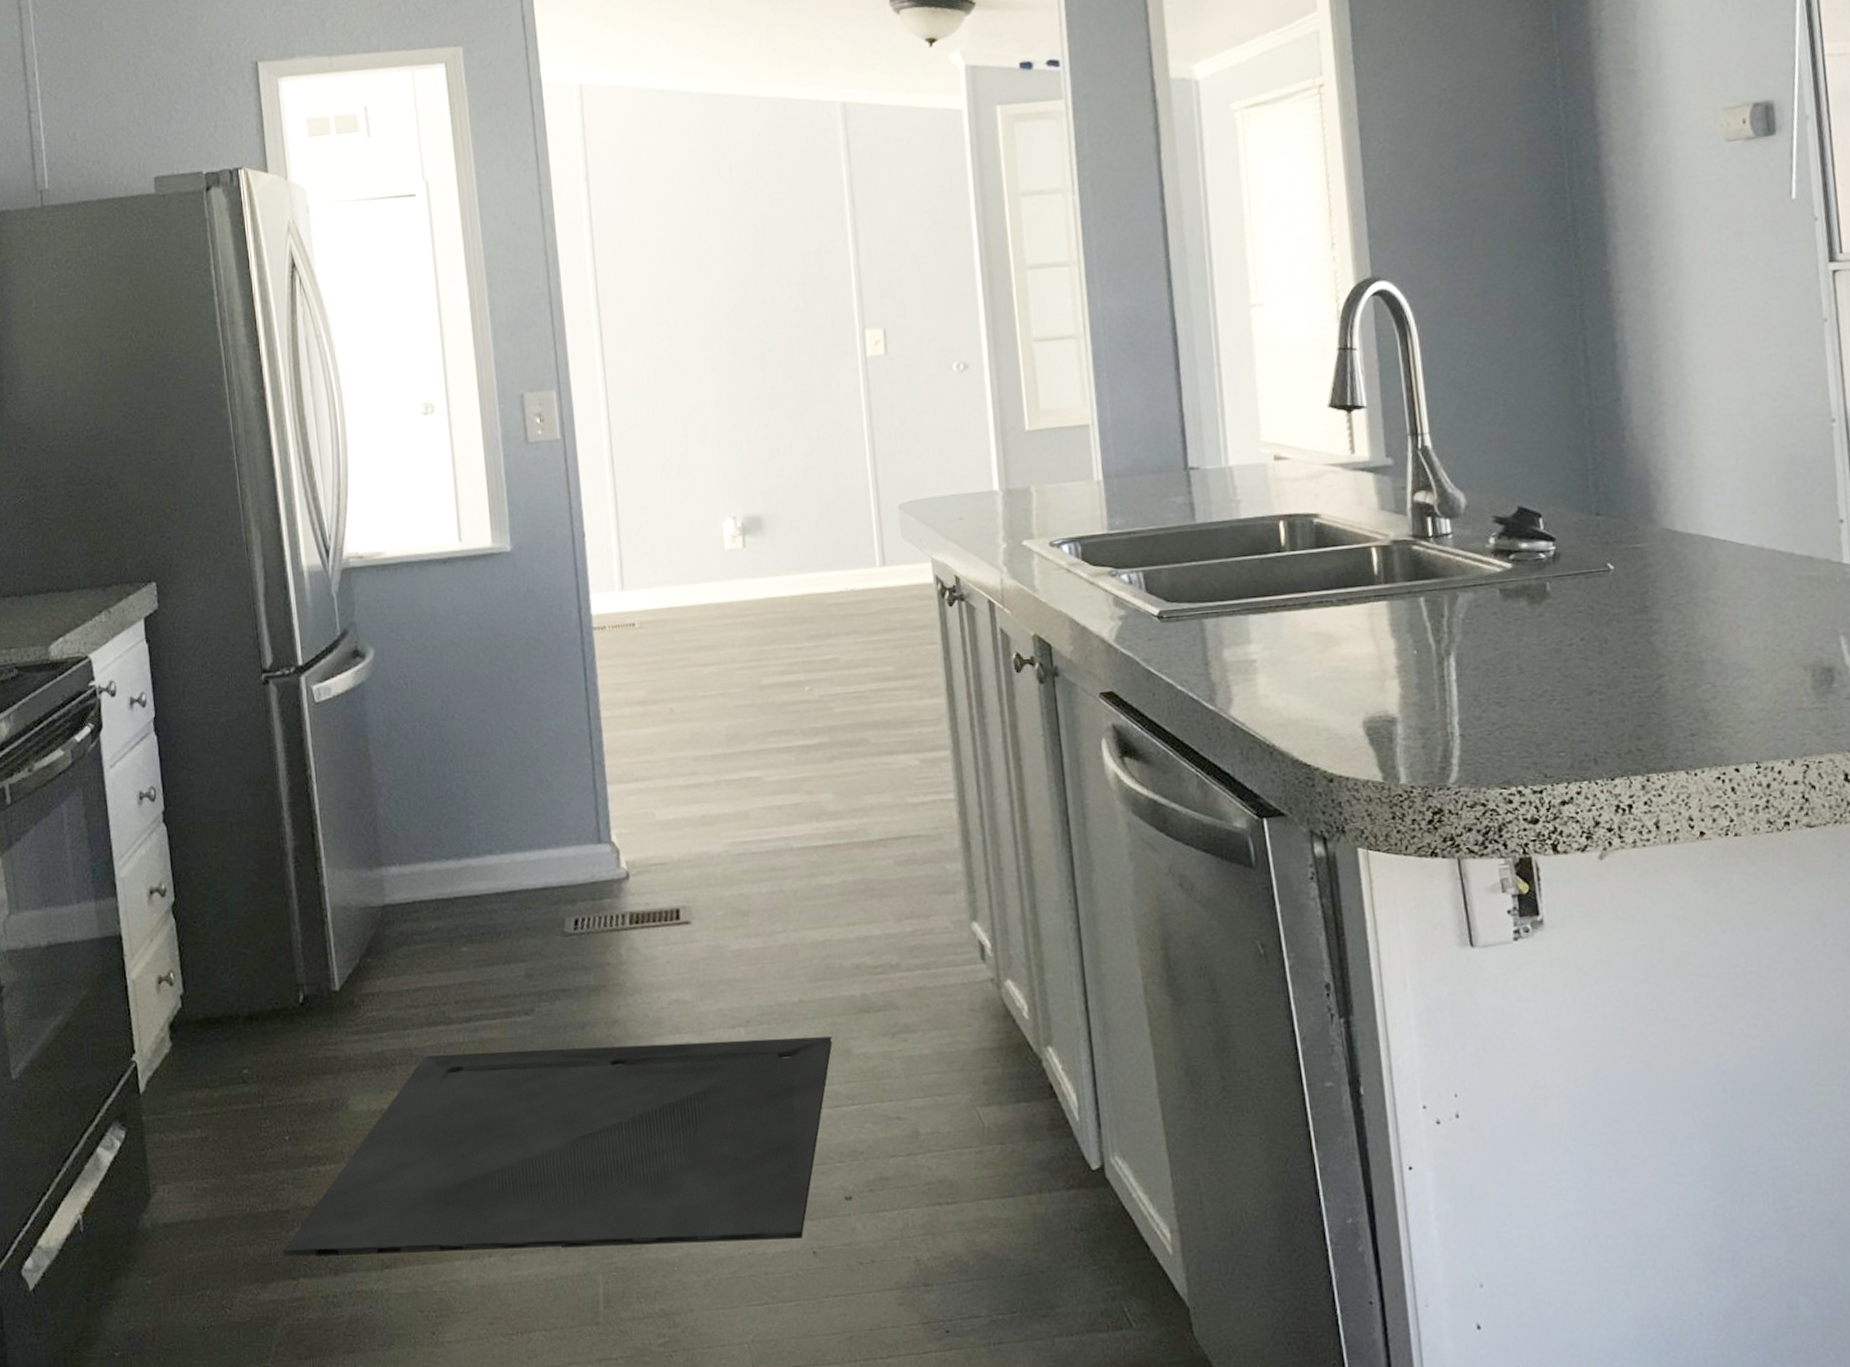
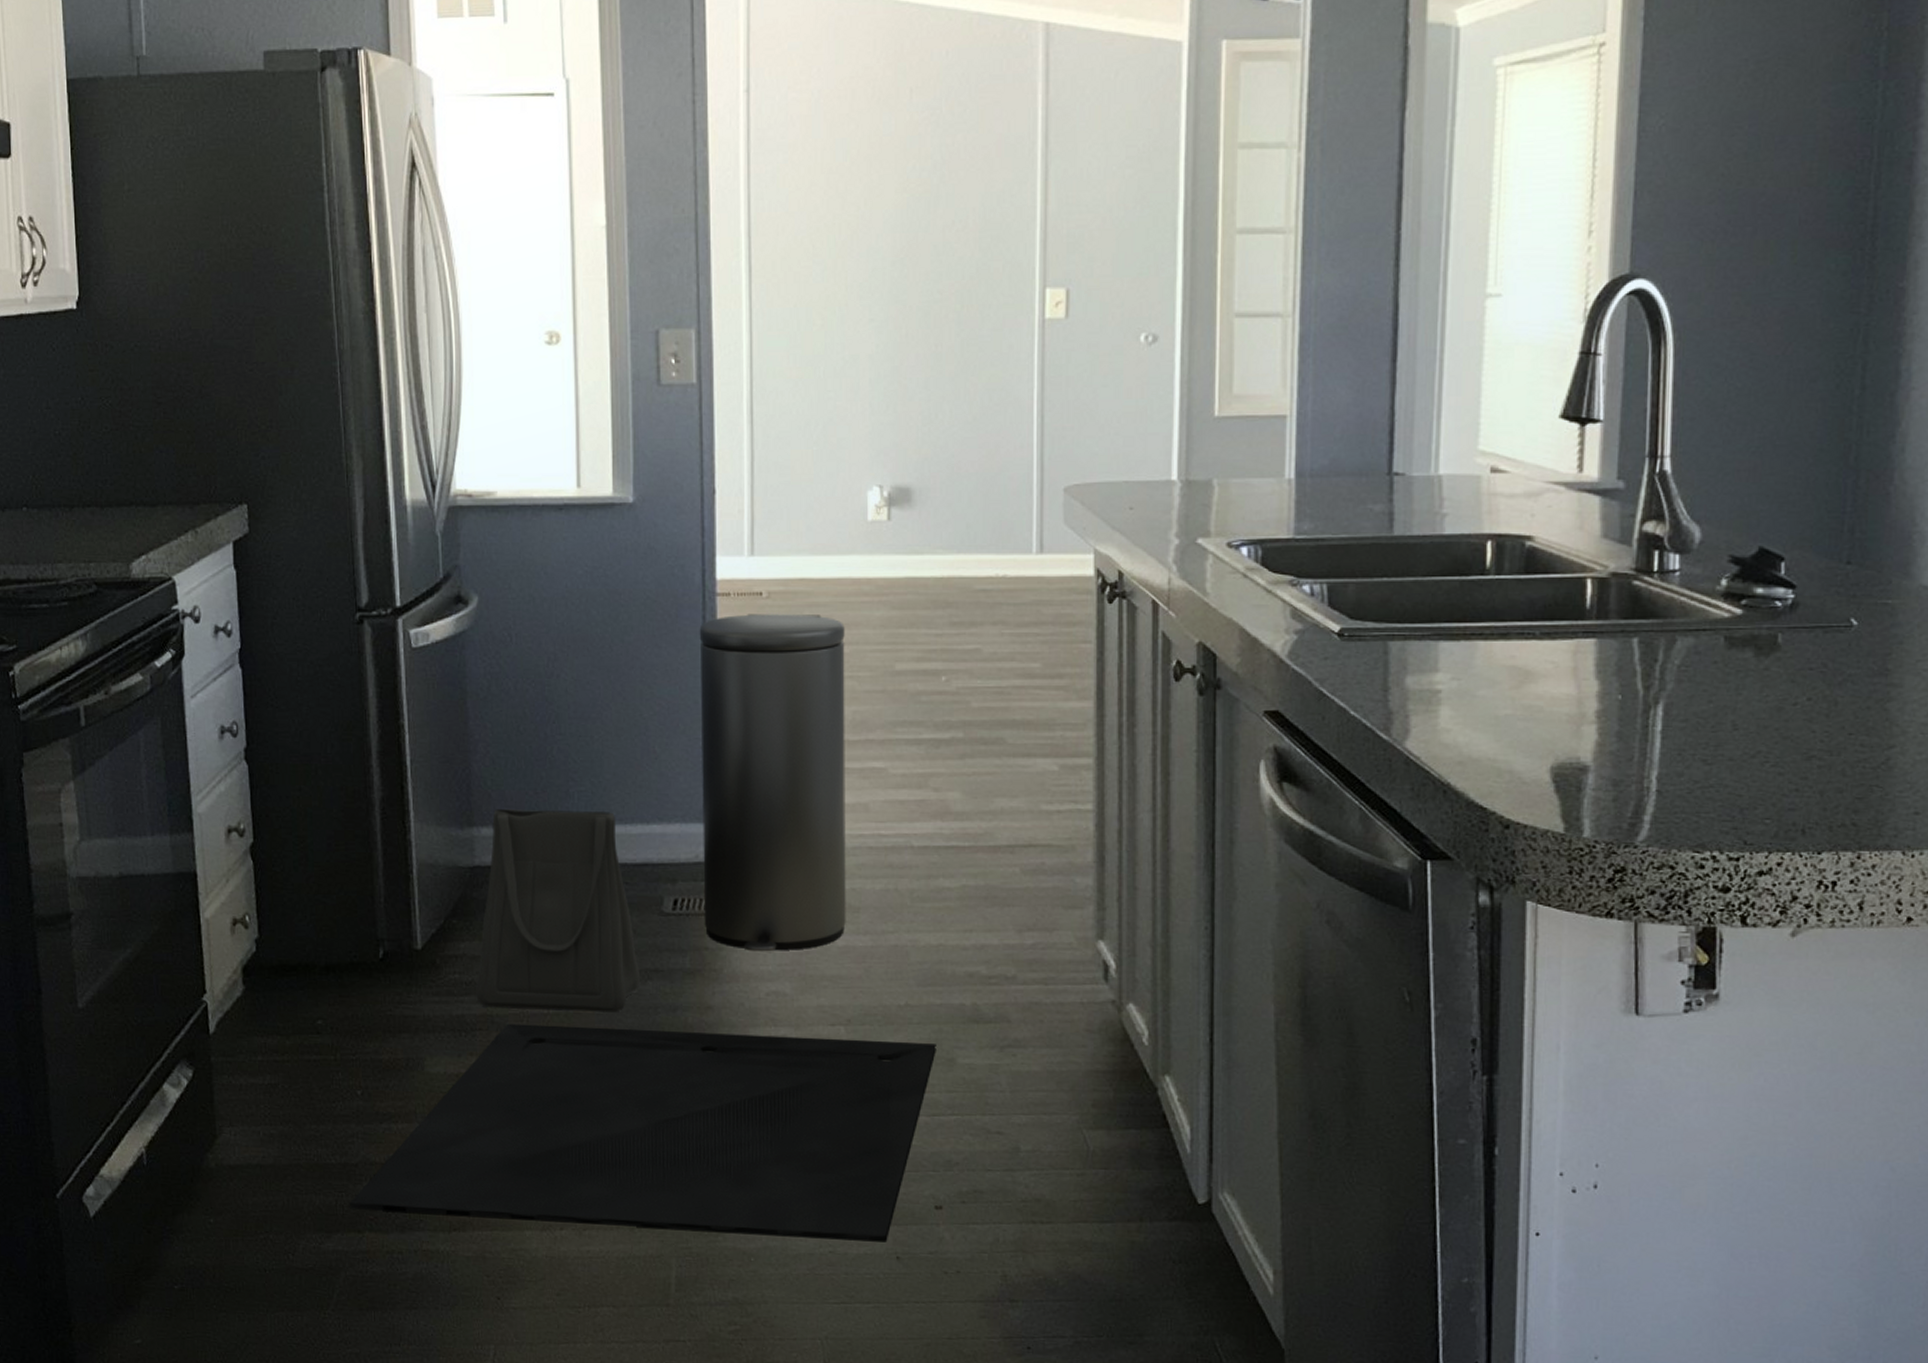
shopping bag: none [393,841,549,1041] -> present [476,809,641,1013]
pedal bin: none [579,639,737,963] -> present [699,614,846,952]

